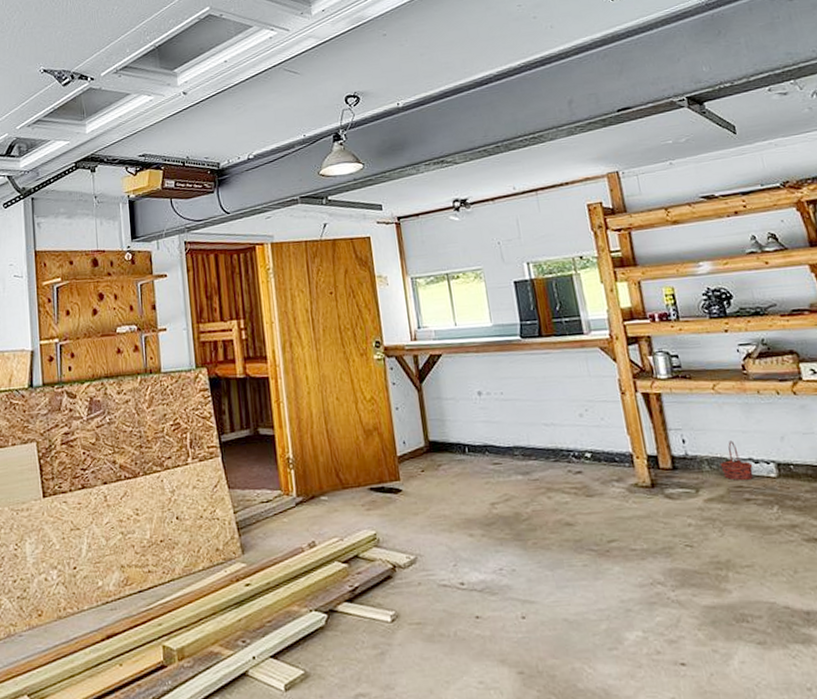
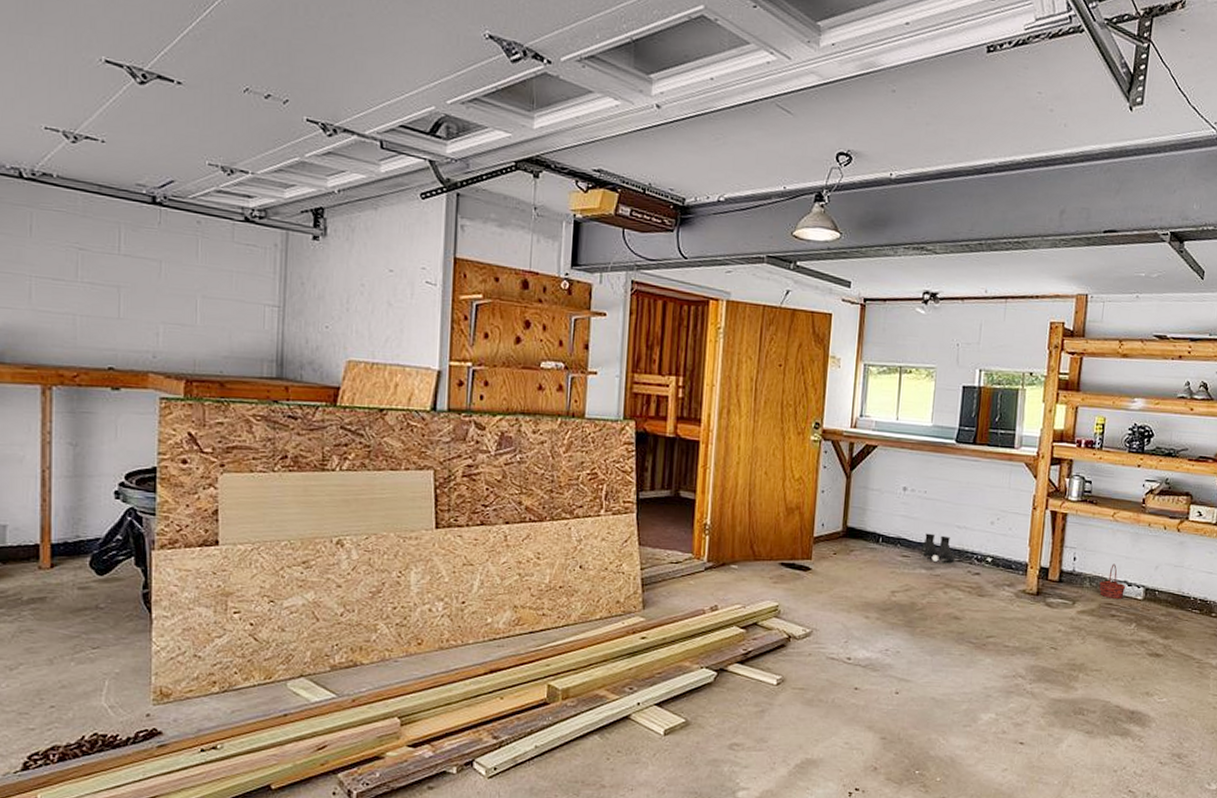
boots: none [512,435,551,465] -> present [924,533,955,562]

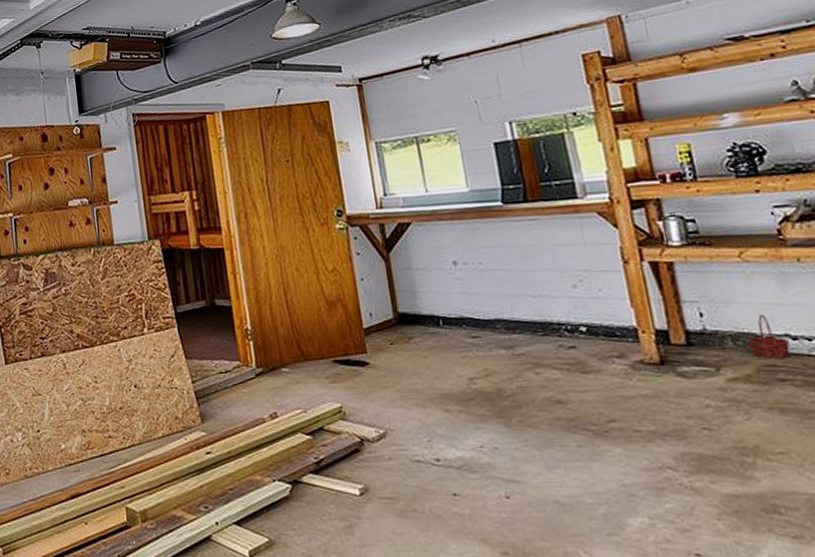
boots: present [924,533,955,562] -> none [493,308,538,339]

